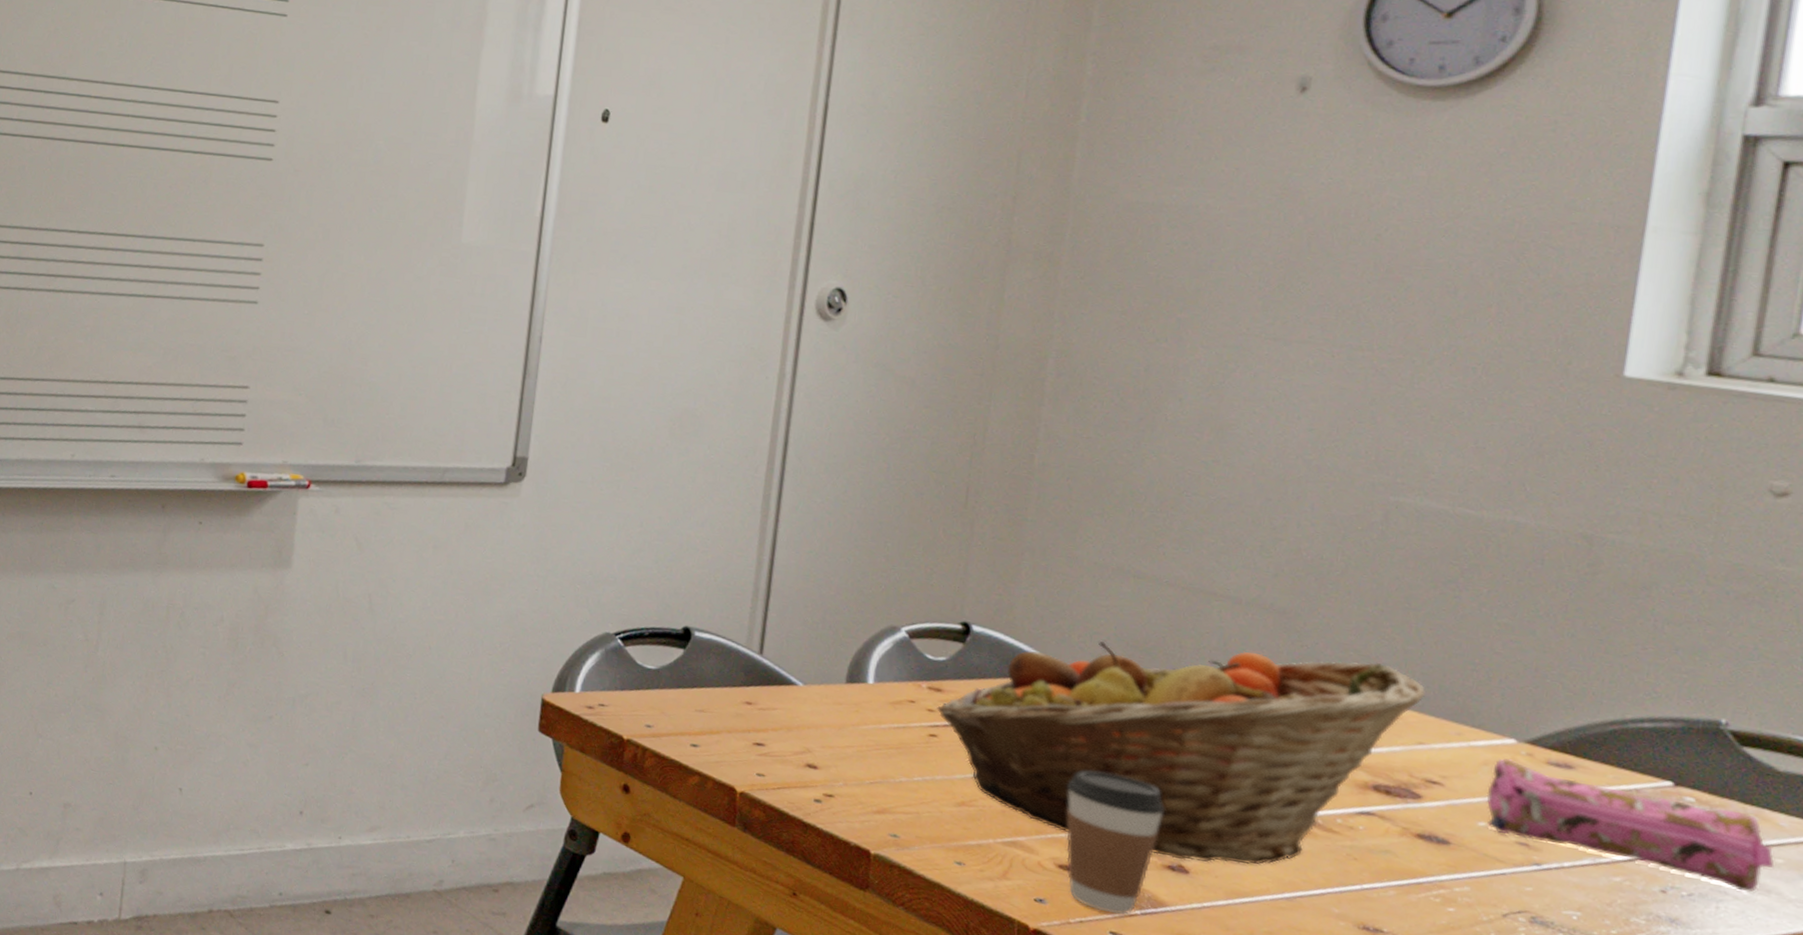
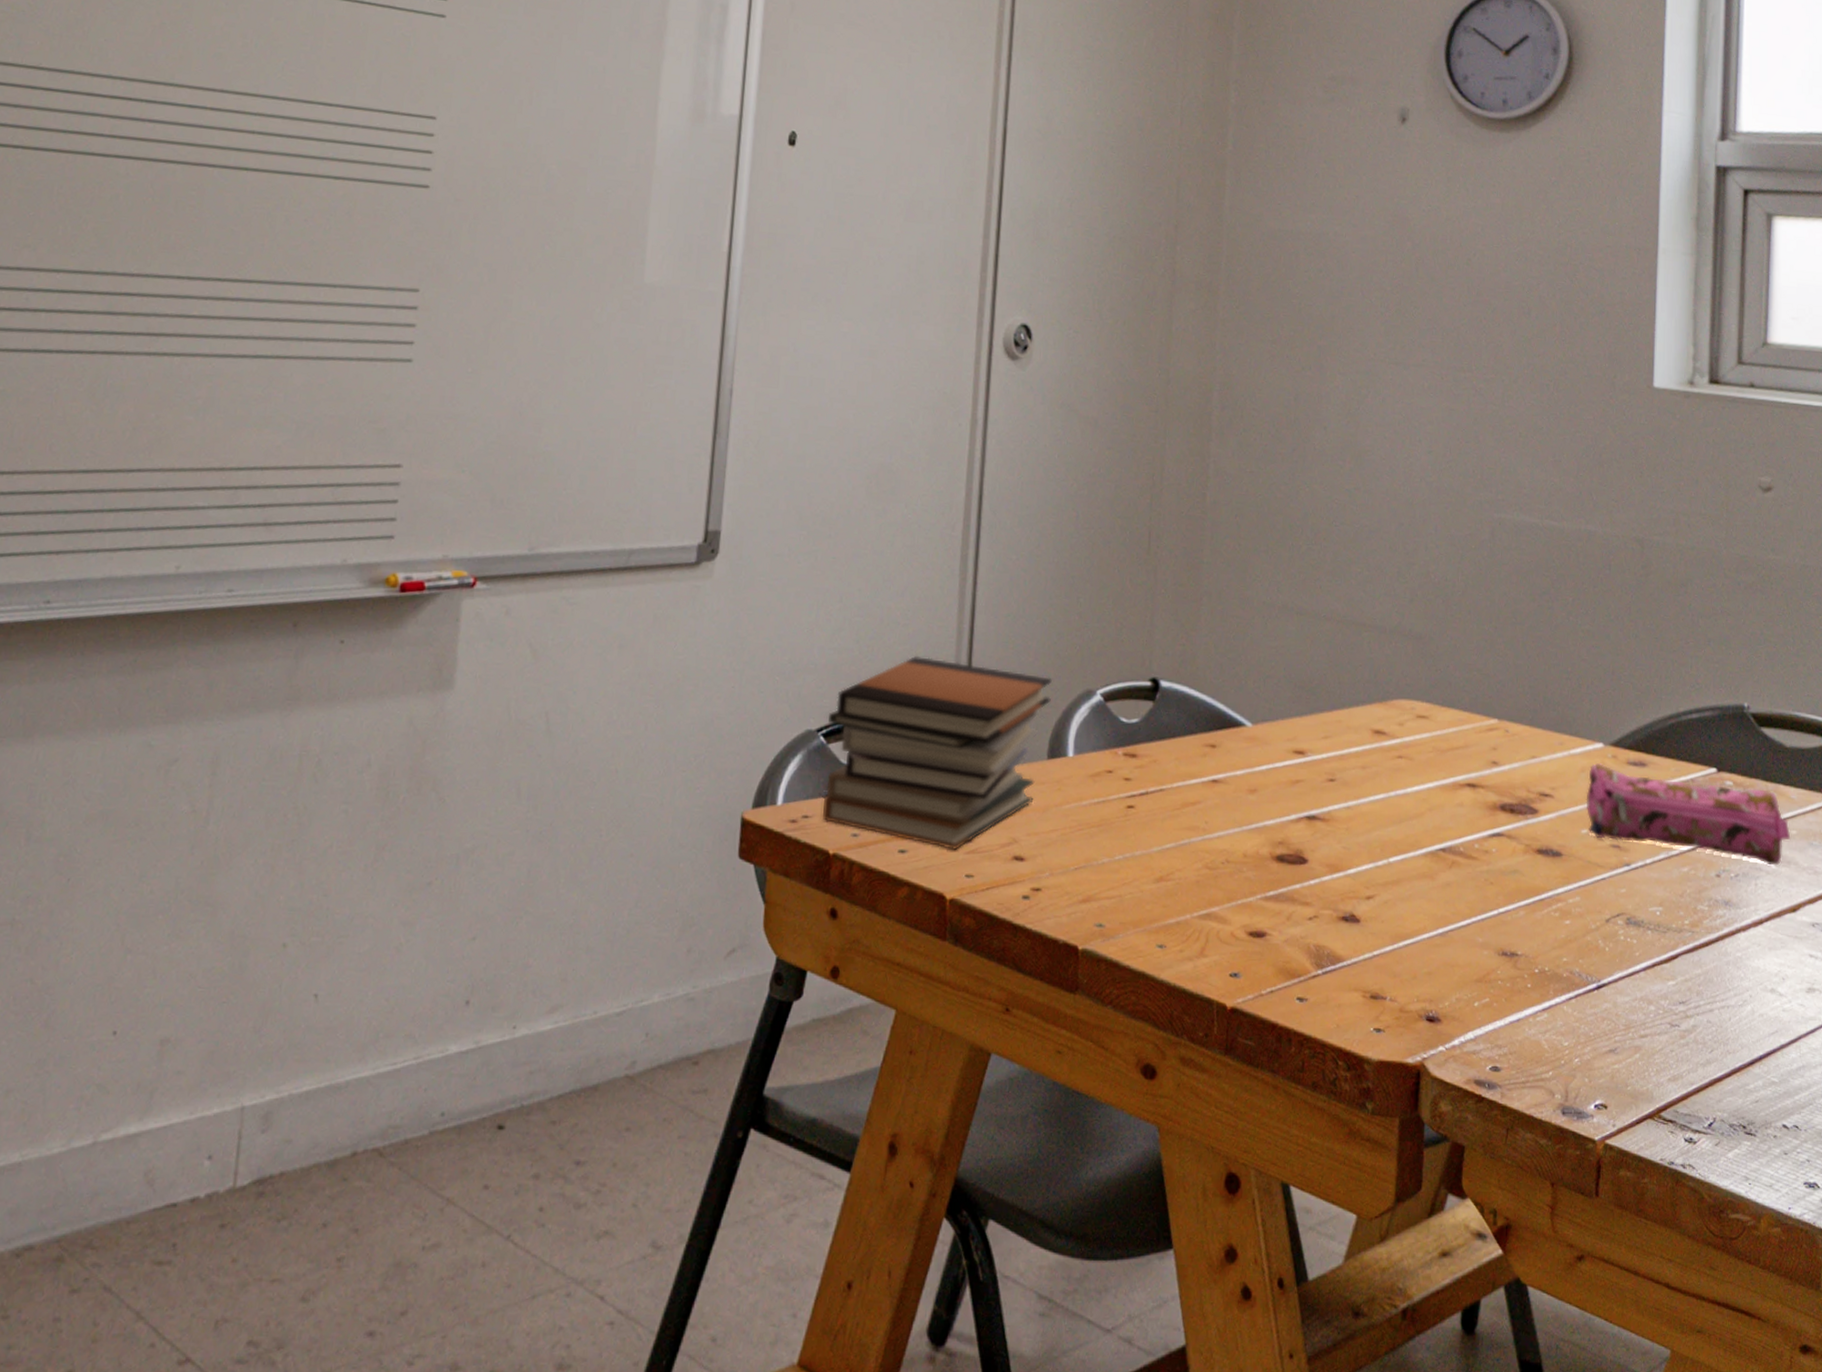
book stack: none [618,579,854,751] -> present [823,655,1052,850]
fruit basket: present [937,641,1427,865] -> none [1133,679,1535,909]
coffee cup: present [1066,770,1165,915] -> none [1251,825,1336,978]

